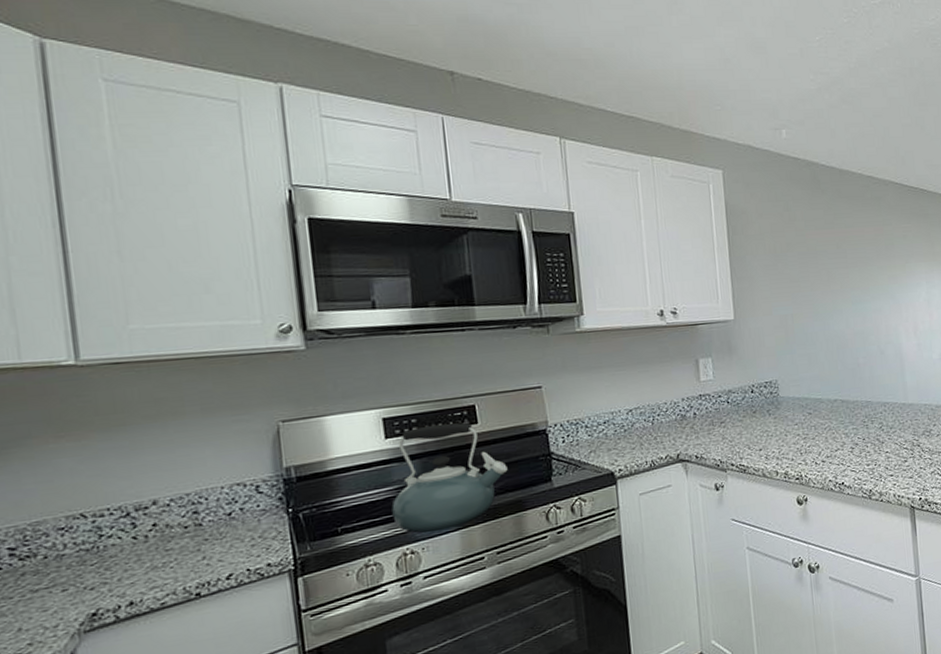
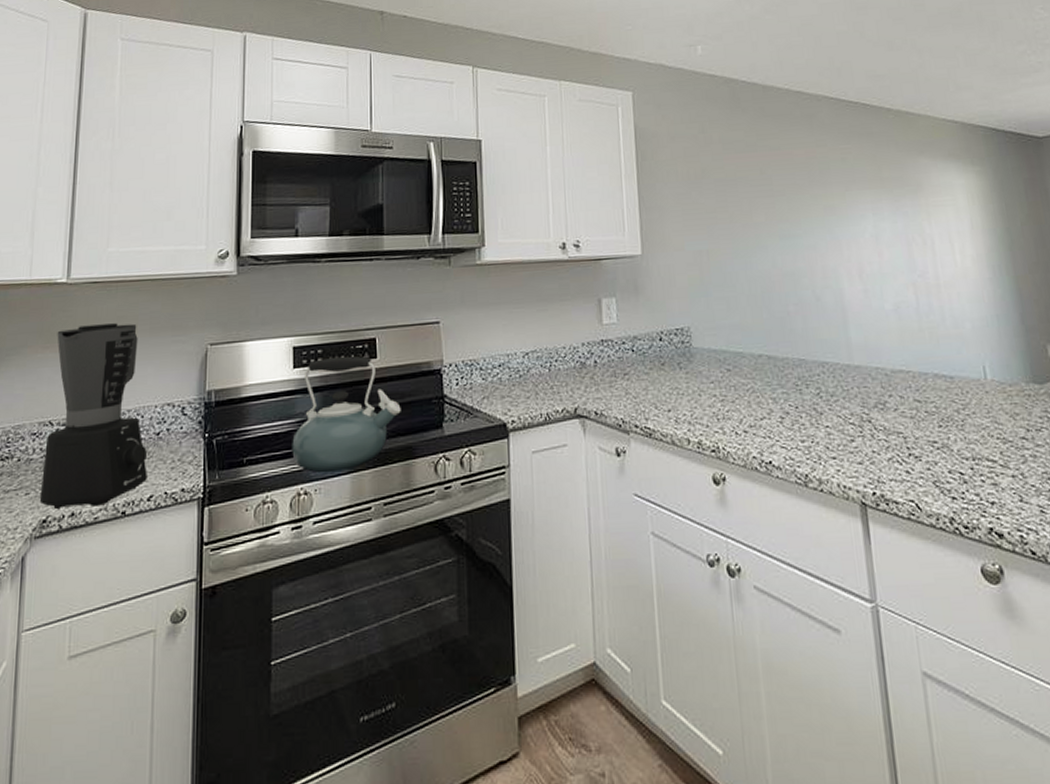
blender: none [72,405,223,602] -> present [39,323,147,510]

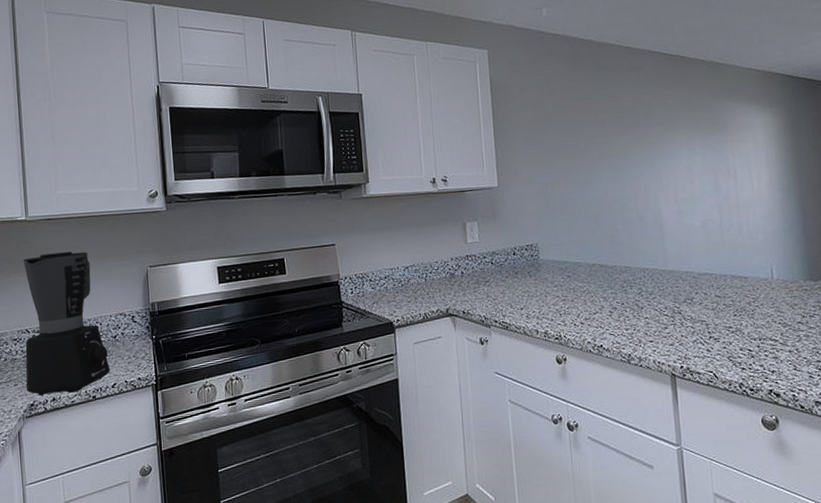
kettle: present [292,356,401,474] -> none [222,273,308,364]

